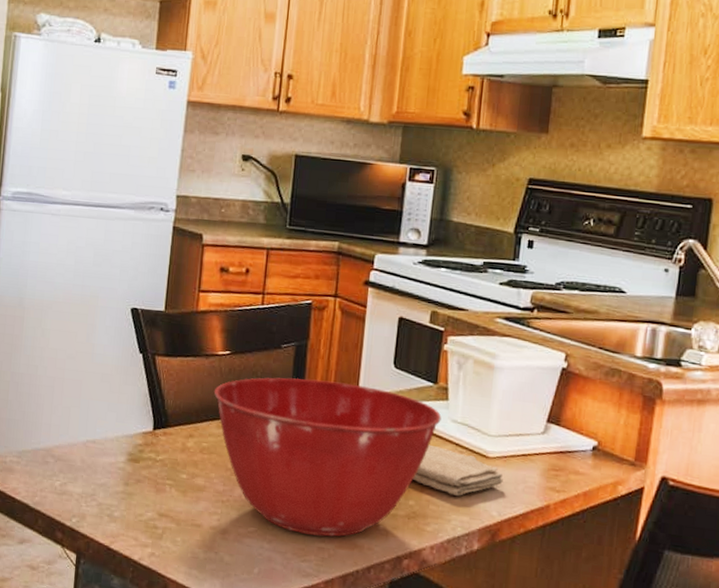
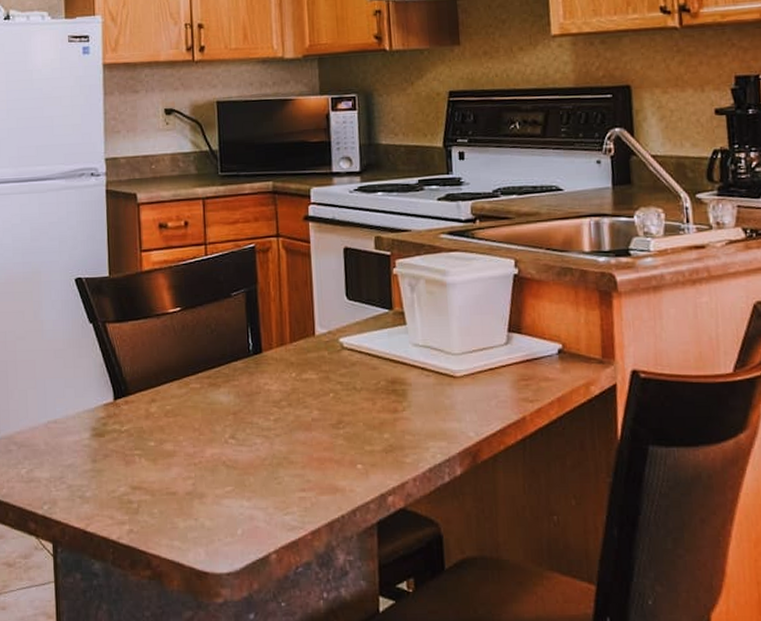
mixing bowl: present [213,377,442,537] -> none [170,322,403,485]
washcloth: present [413,444,503,496] -> none [384,372,475,422]

